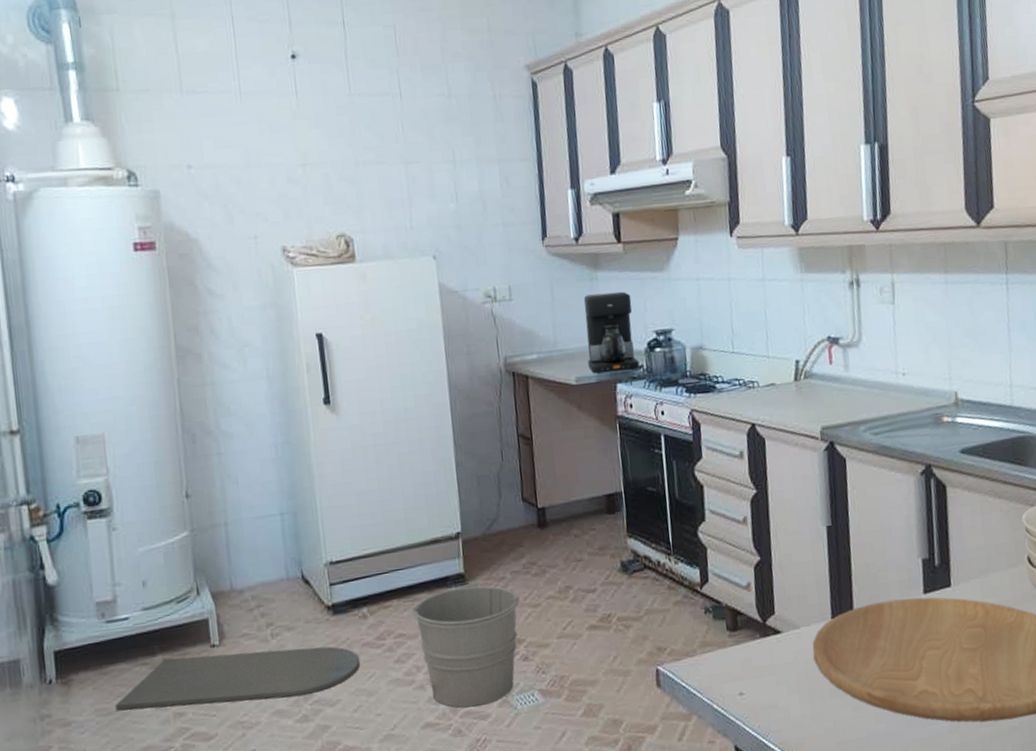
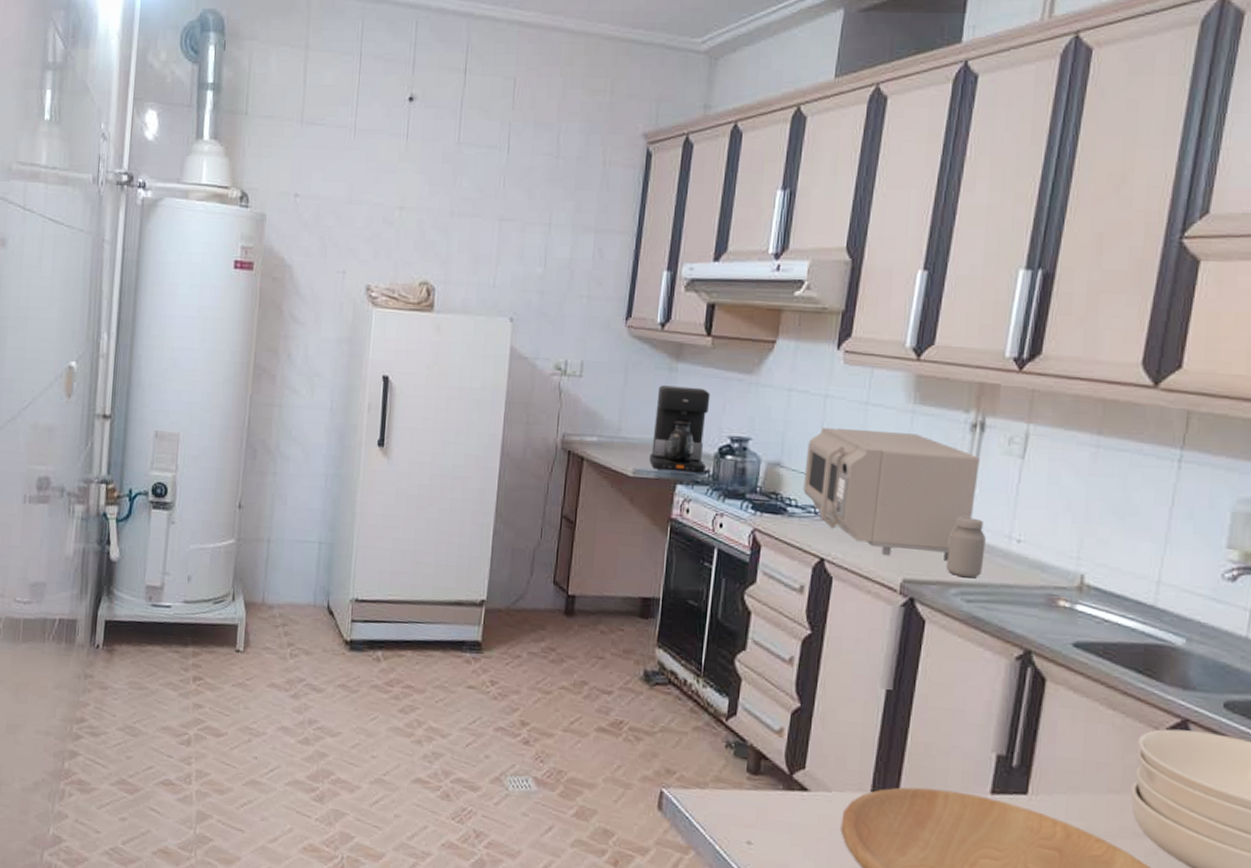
door mat: present [115,646,360,711] -> none [146,652,366,720]
bucket: present [411,585,520,708] -> none [423,654,532,777]
microwave: none [722,299,865,410] -> present [803,428,980,561]
jar: none [851,362,881,415] -> present [946,517,986,578]

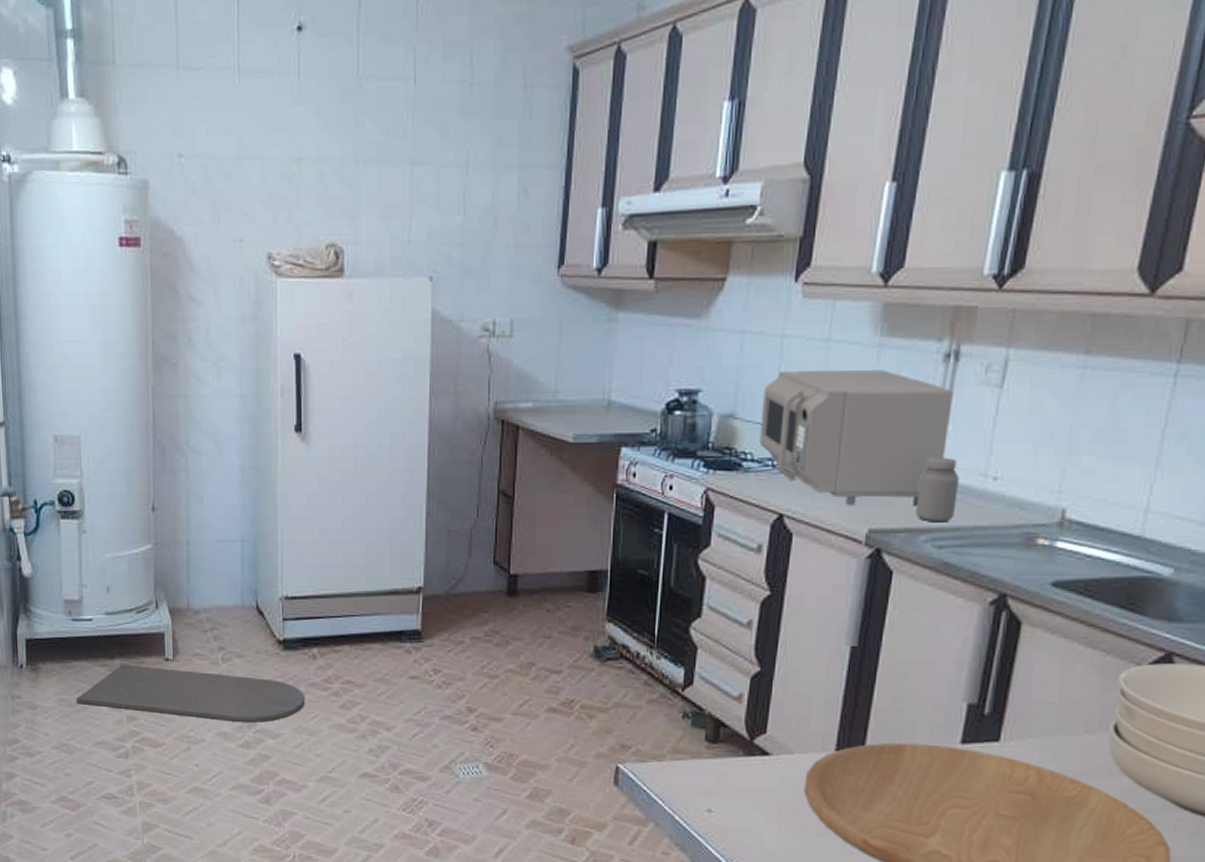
door mat: none [146,652,366,720] -> present [76,664,304,722]
coffee maker: present [649,385,711,475] -> none [591,338,655,434]

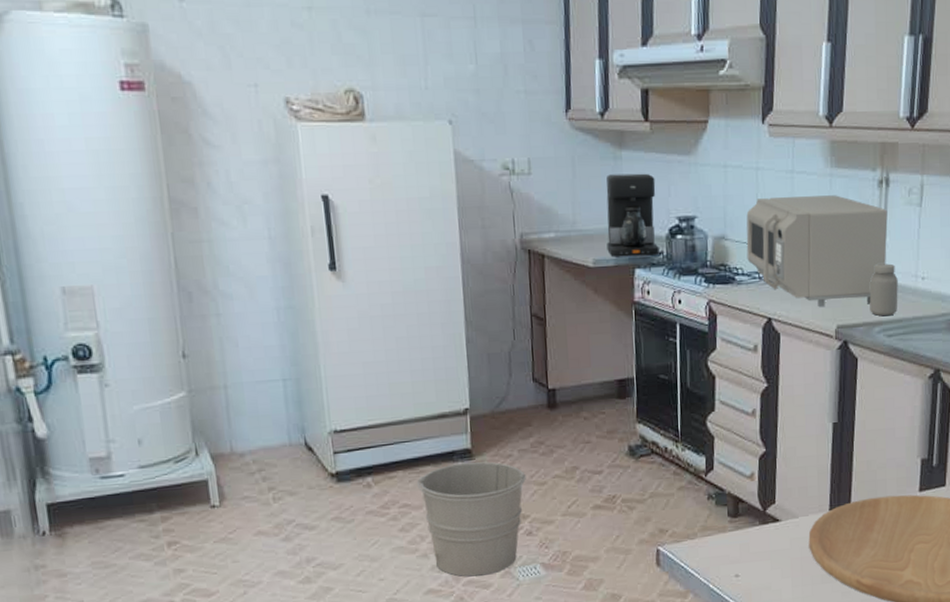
door mat: present [76,664,304,722] -> none [113,512,363,565]
bucket: none [361,644,477,767] -> present [416,461,526,577]
coffee maker: none [591,338,655,434] -> present [606,173,660,258]

